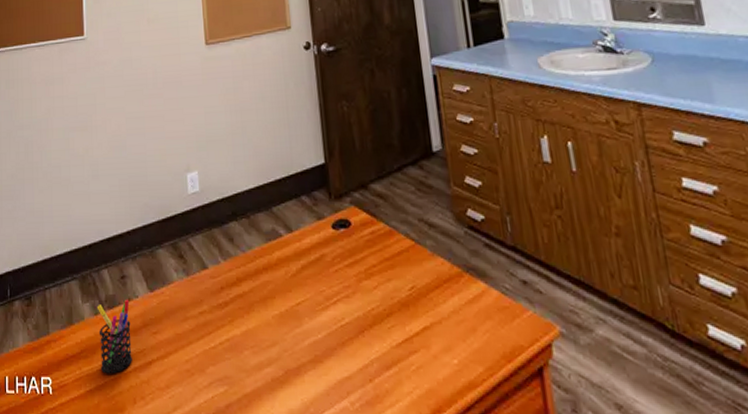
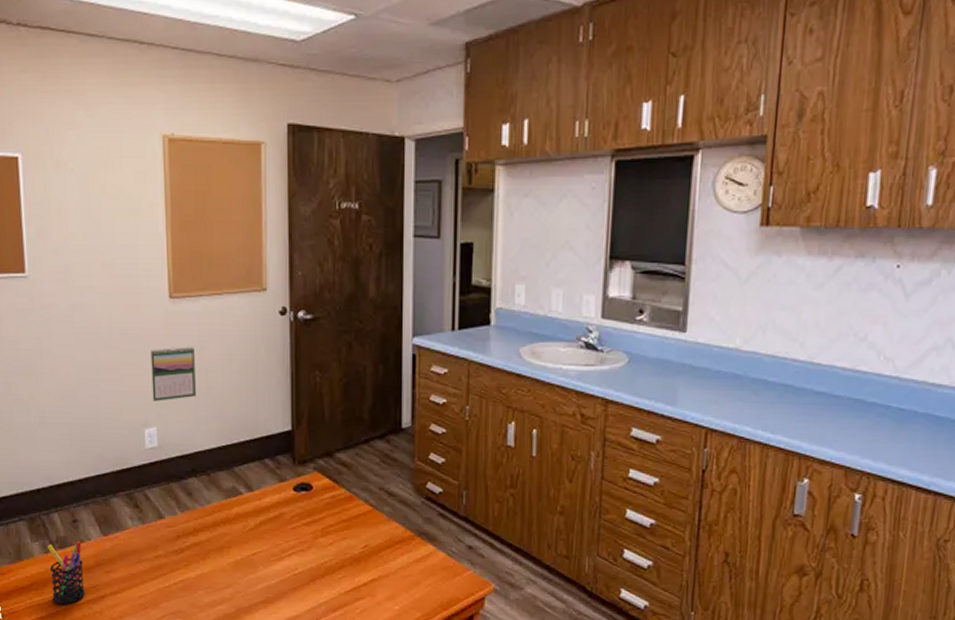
calendar: none [190,88,233,145] -> present [150,346,196,401]

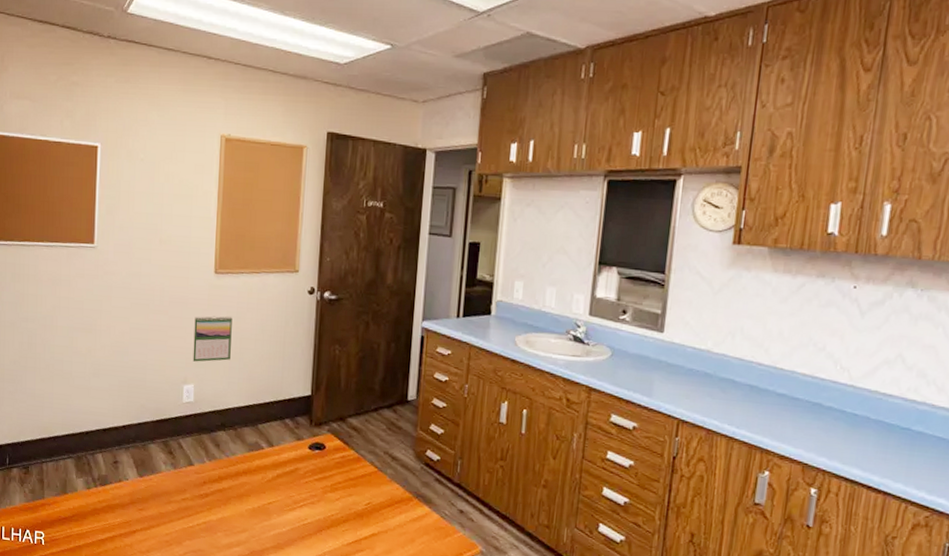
pen holder: present [47,540,85,605] -> none [89,479,120,536]

